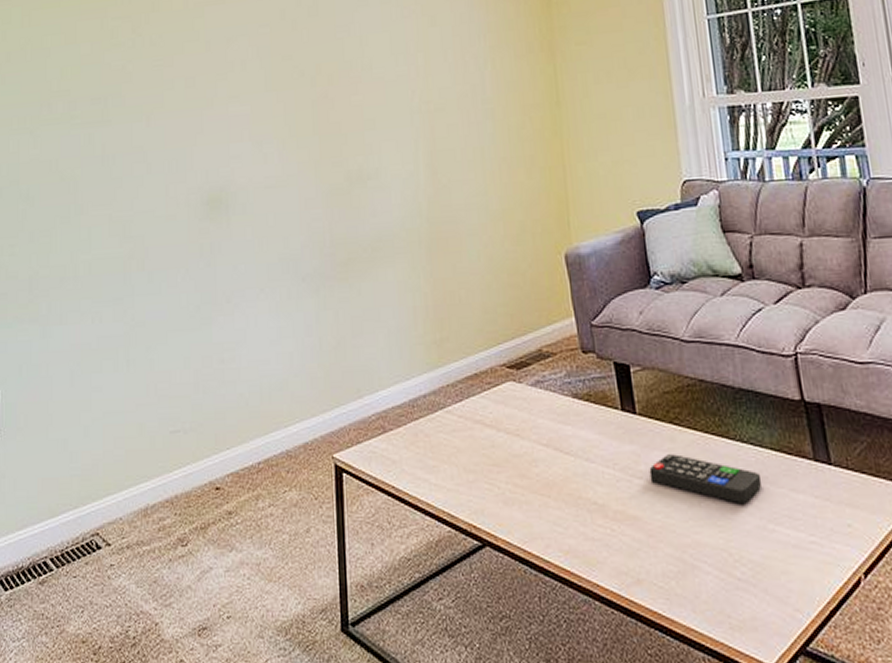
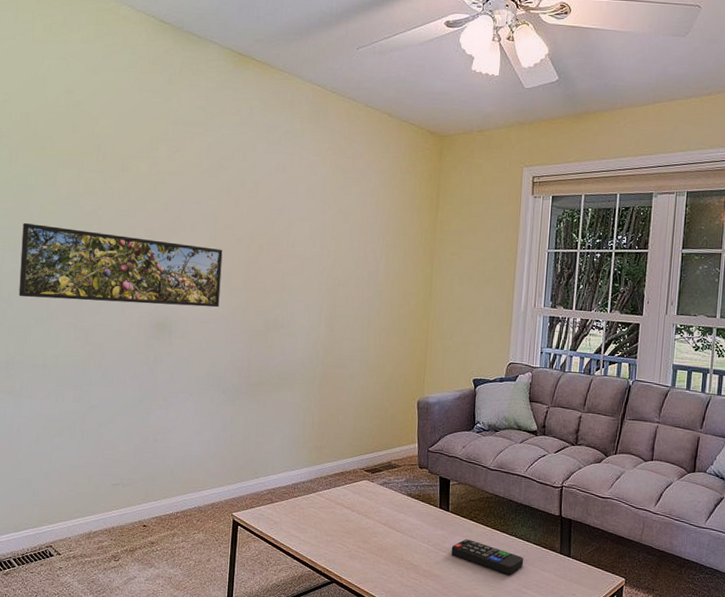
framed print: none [40,88,286,191] -> present [18,222,223,308]

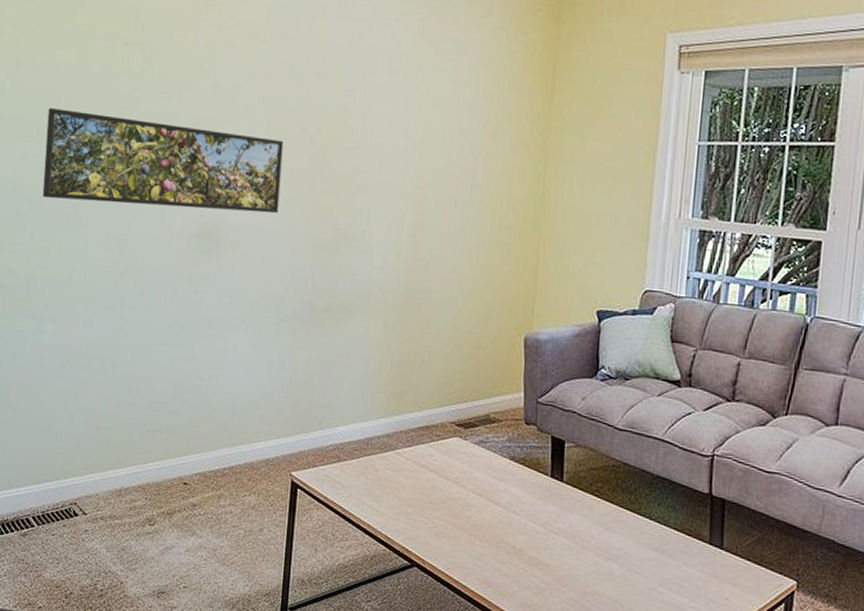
remote control: present [451,539,524,574] -> none [565,519,661,568]

